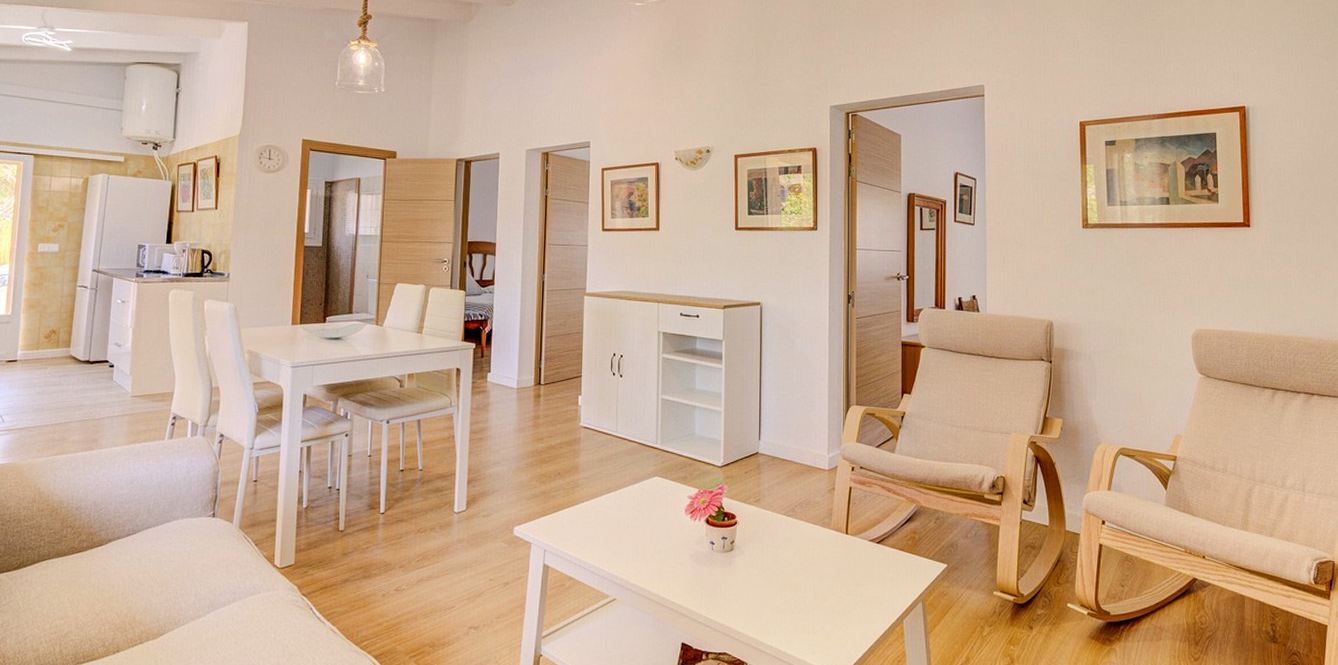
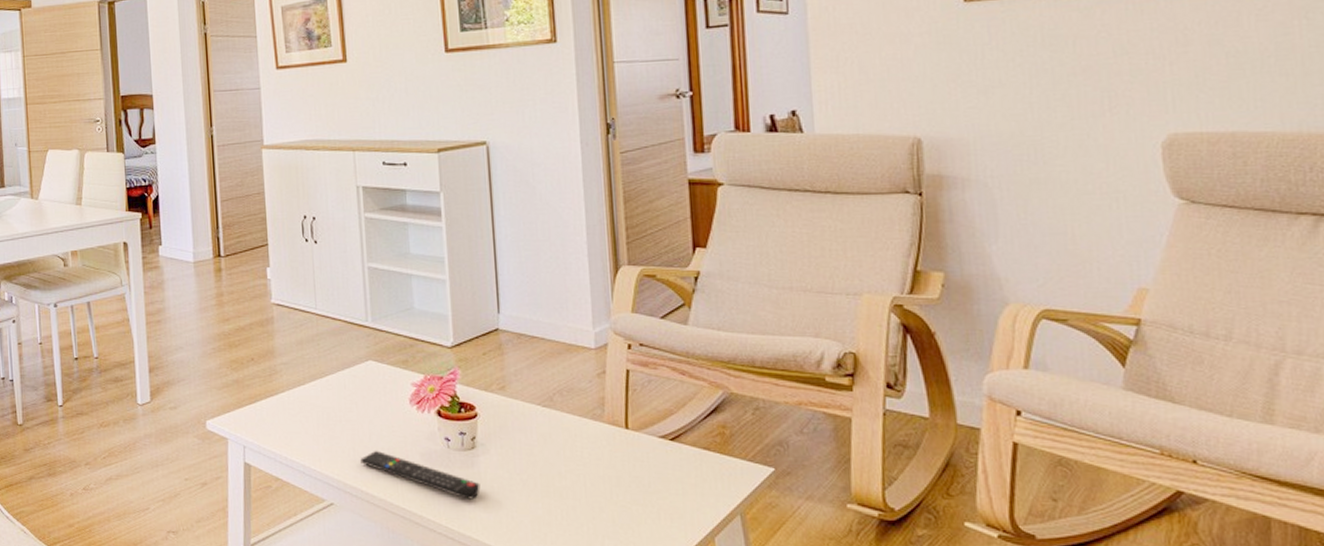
remote control: none [641,552,735,593] -> present [360,450,481,500]

